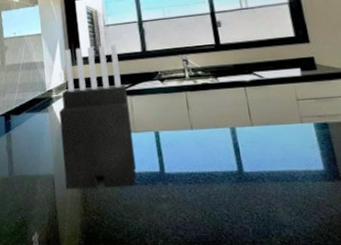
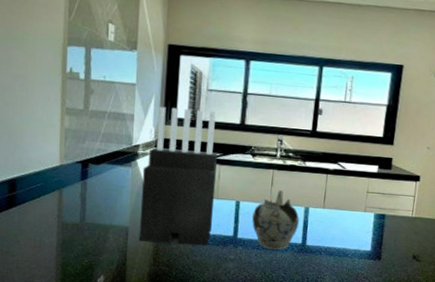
teapot: none [175,113,229,182] -> present [252,190,300,250]

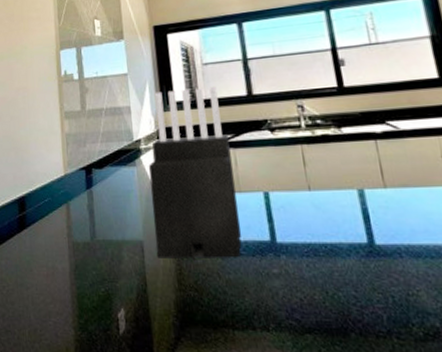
teapot: present [252,190,300,250] -> none [289,170,357,255]

